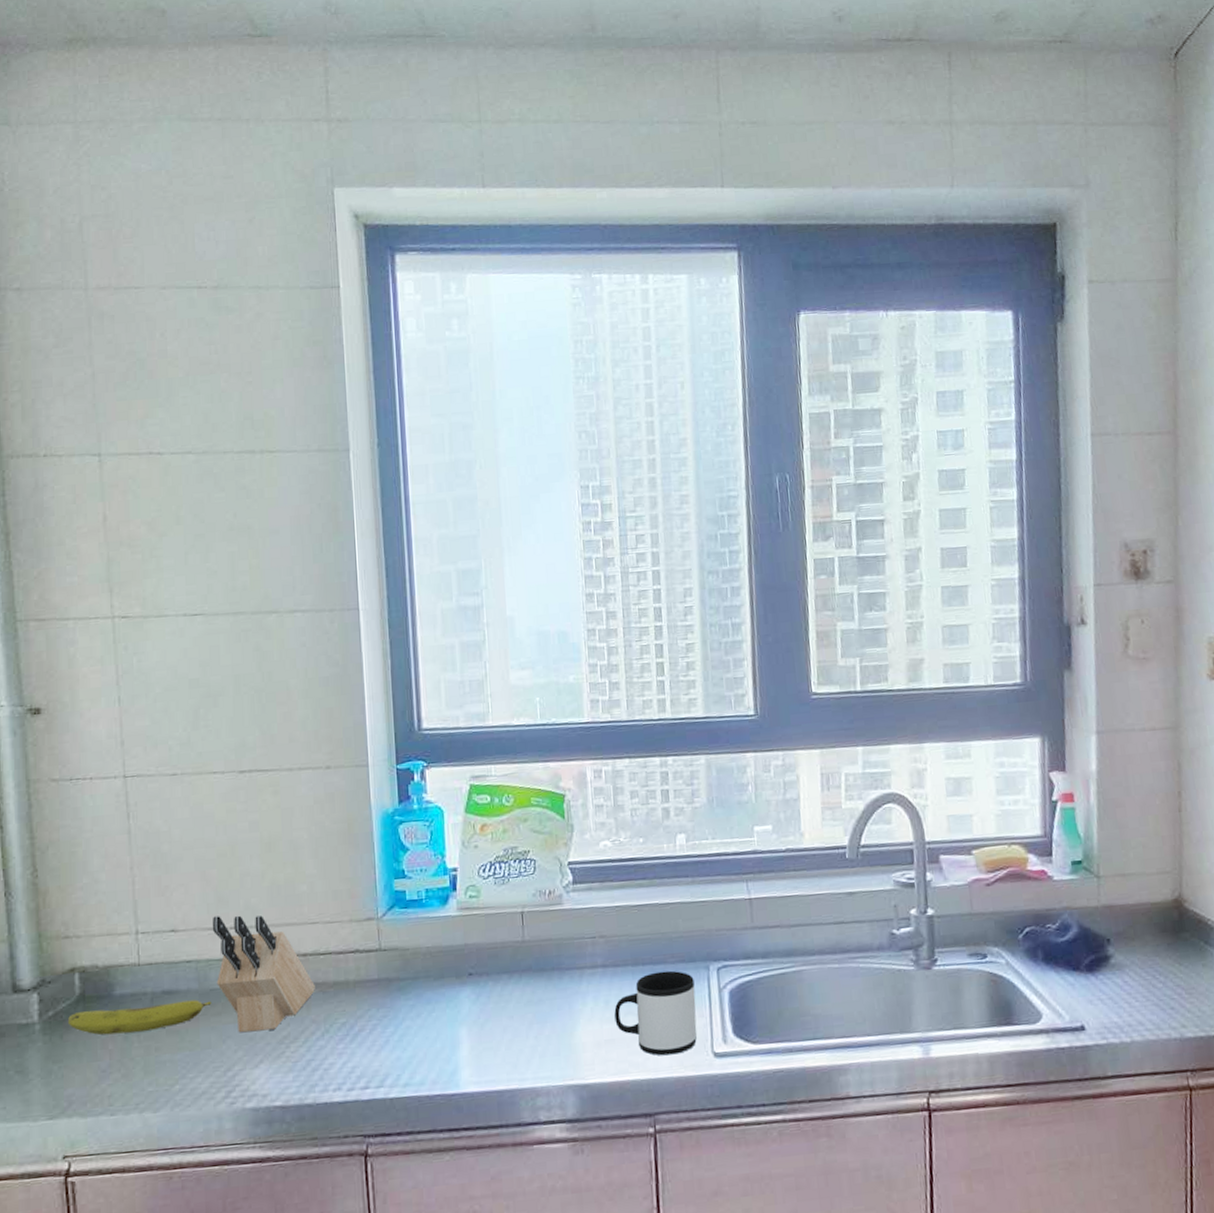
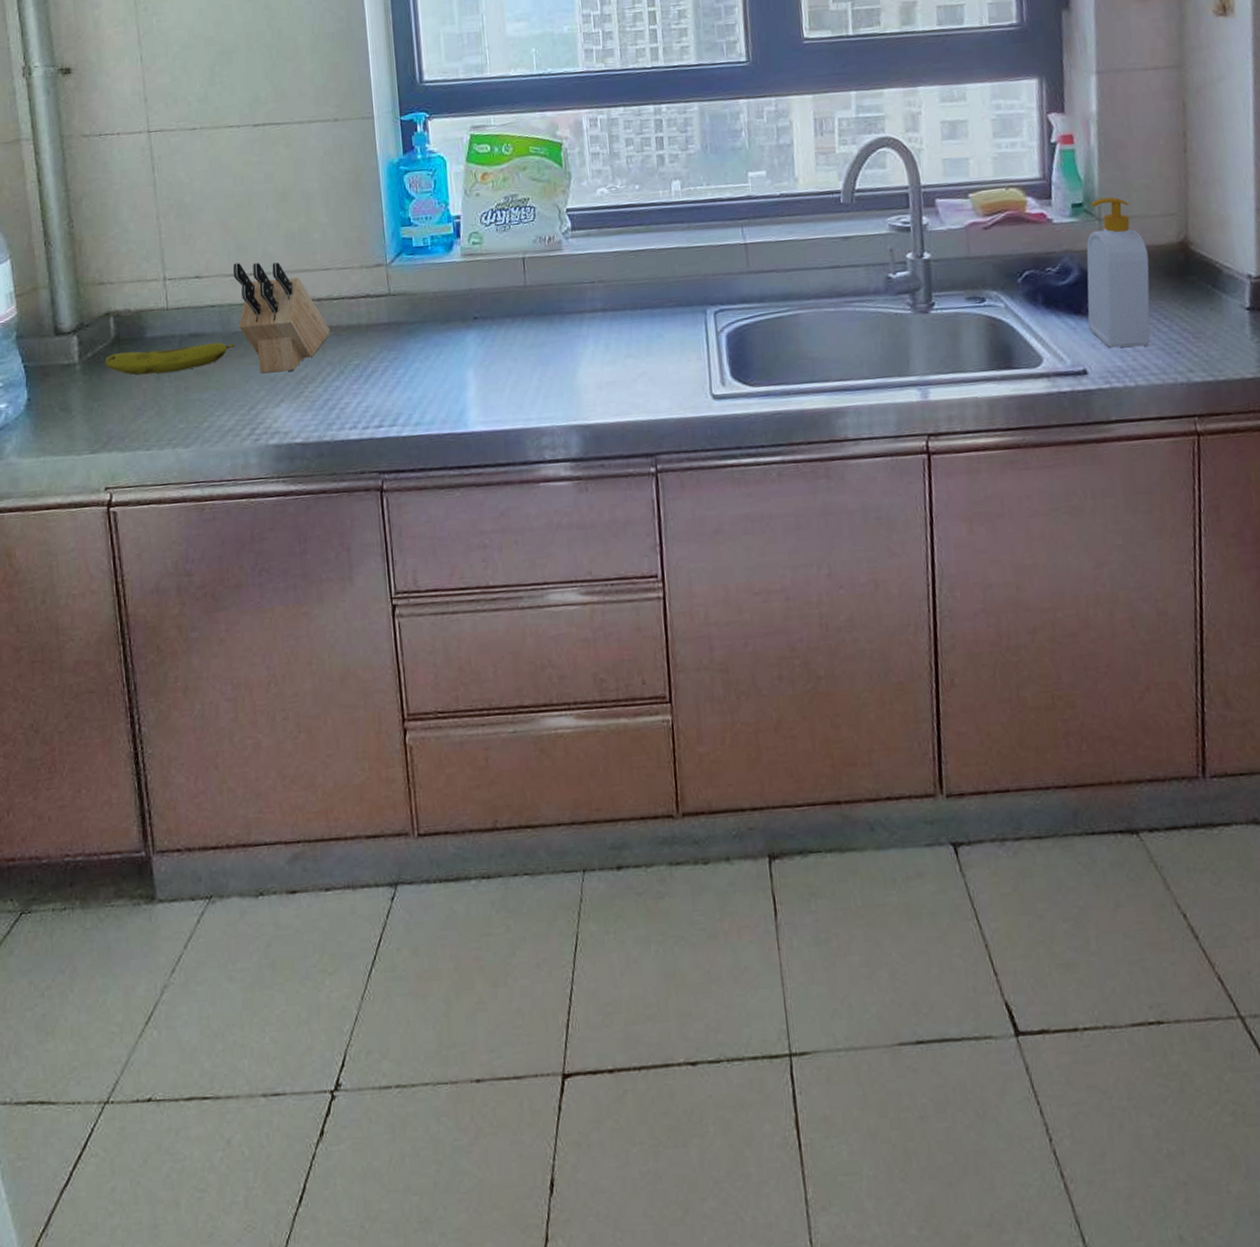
mug: present [614,970,697,1056] -> none [614,314,696,398]
soap bottle: none [1085,854,1146,1004] -> present [1086,197,1151,348]

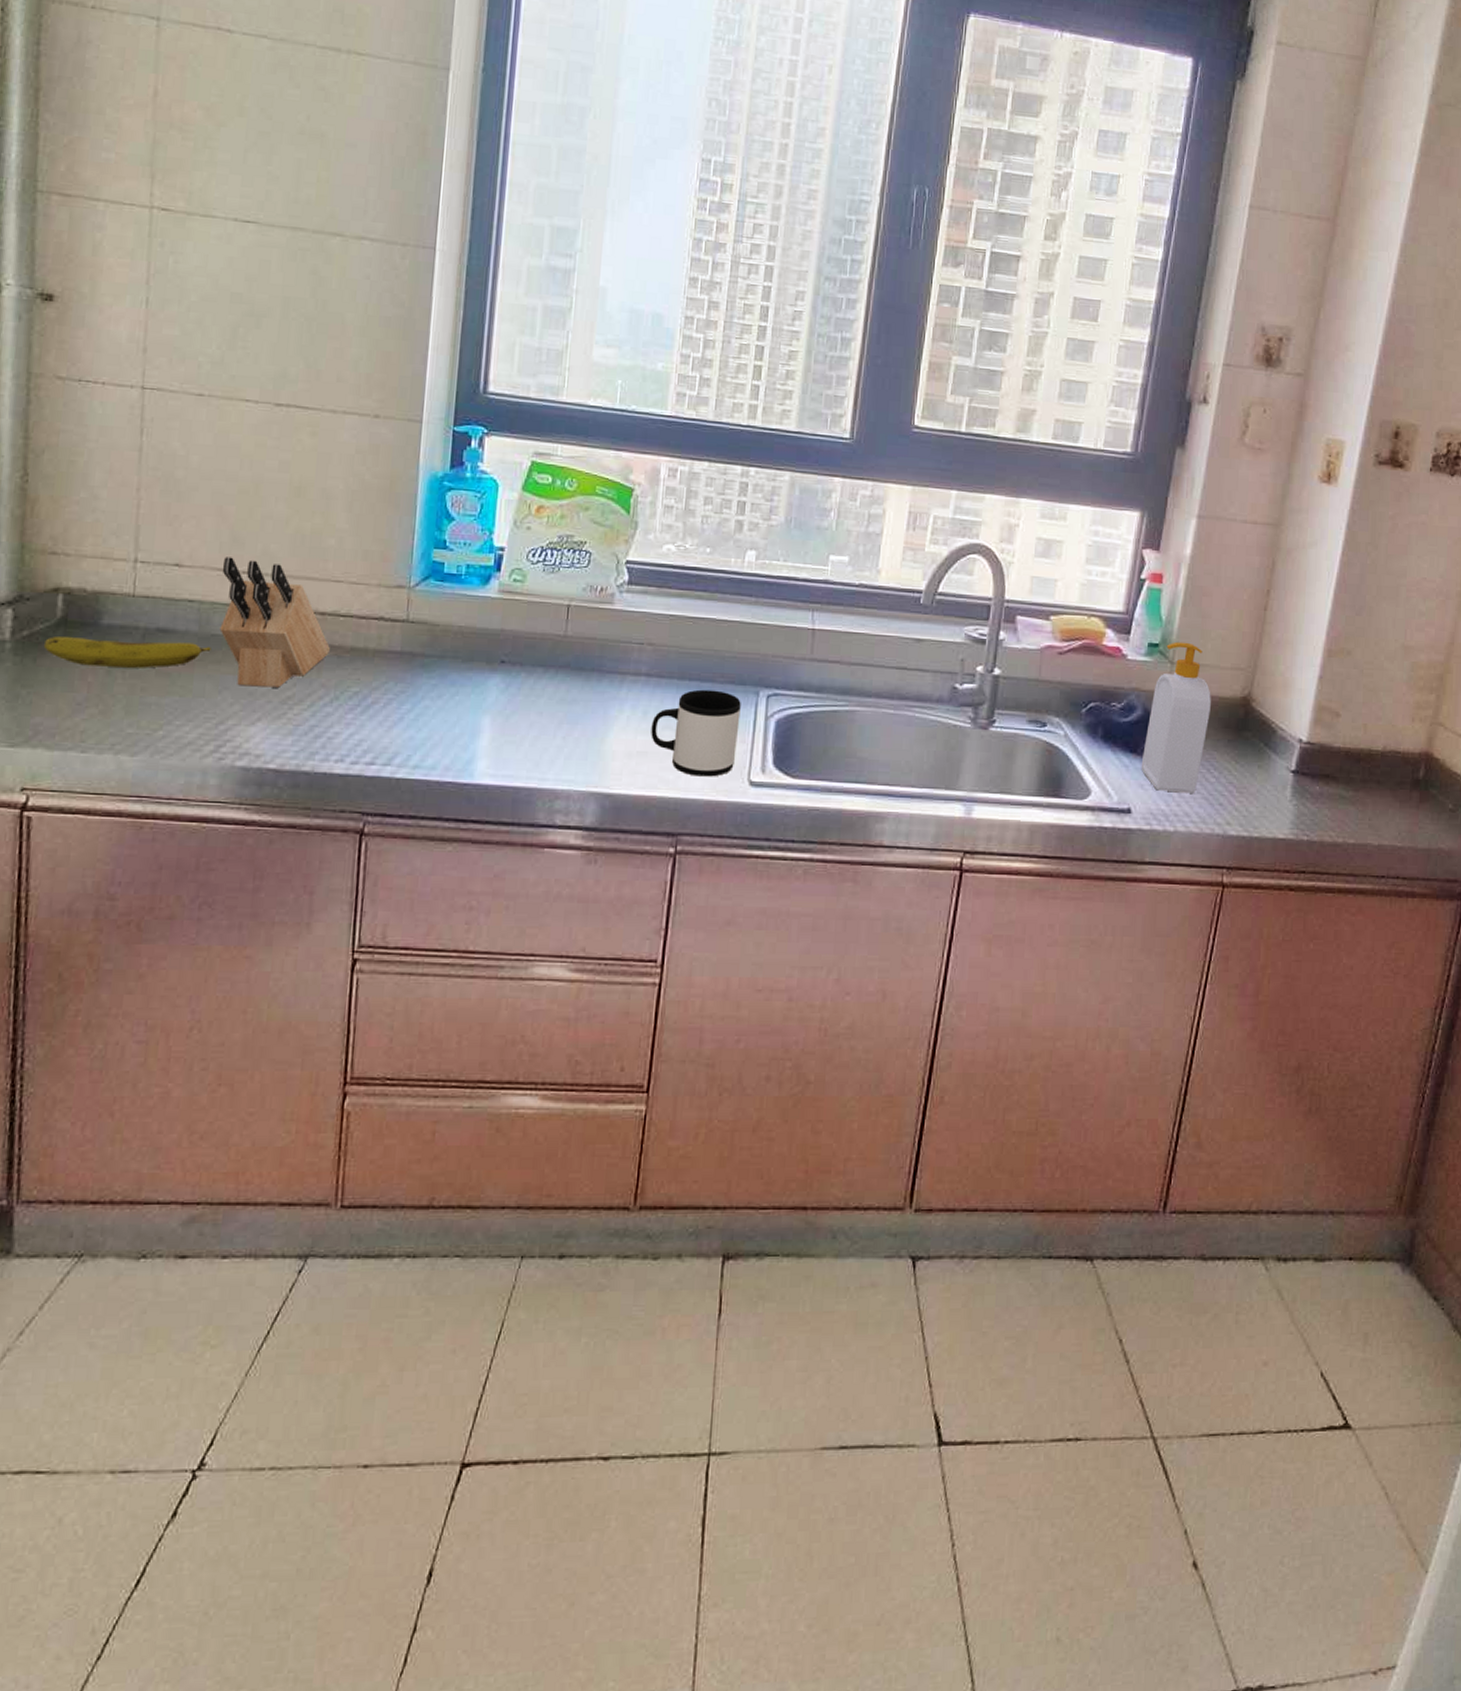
mug: none [614,314,696,398] -> present [651,689,741,777]

